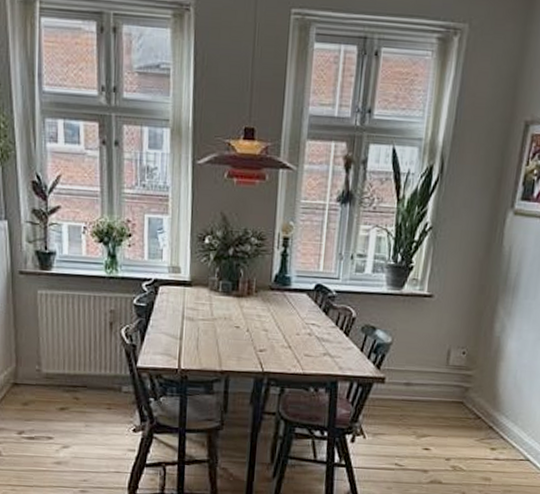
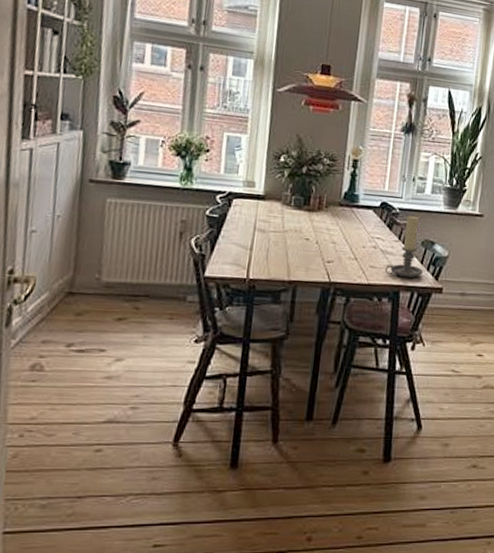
candle holder: none [322,299,364,367] -> present [385,216,424,278]

